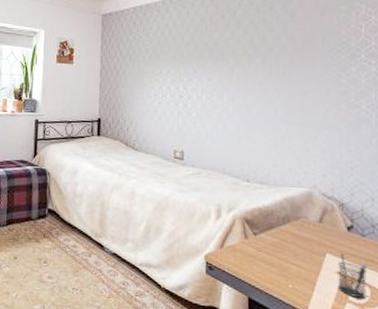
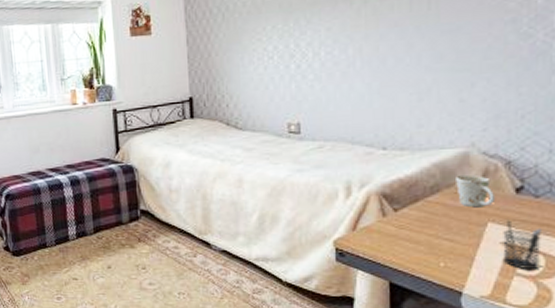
mug: none [302,210,333,240] -> present [456,174,496,208]

